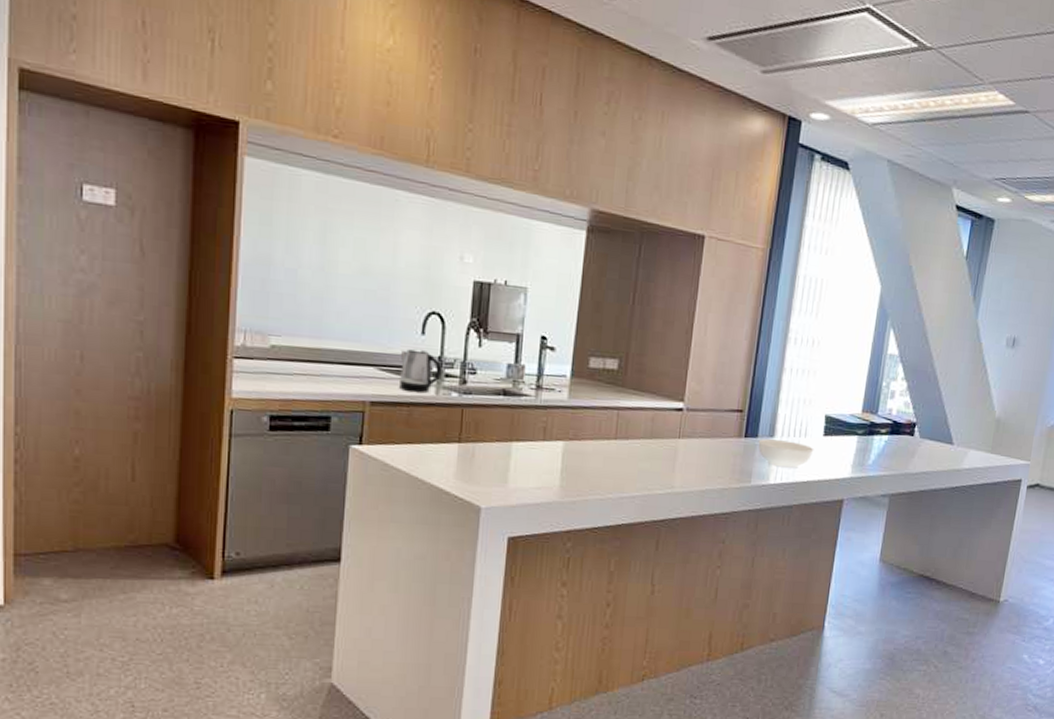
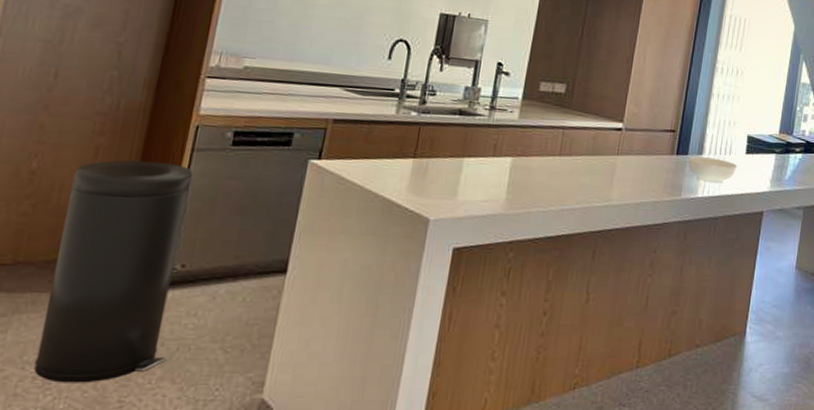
pedal bin: none [112,446,234,665] -> present [34,160,193,383]
kettle: present [398,348,442,394] -> none [361,71,405,113]

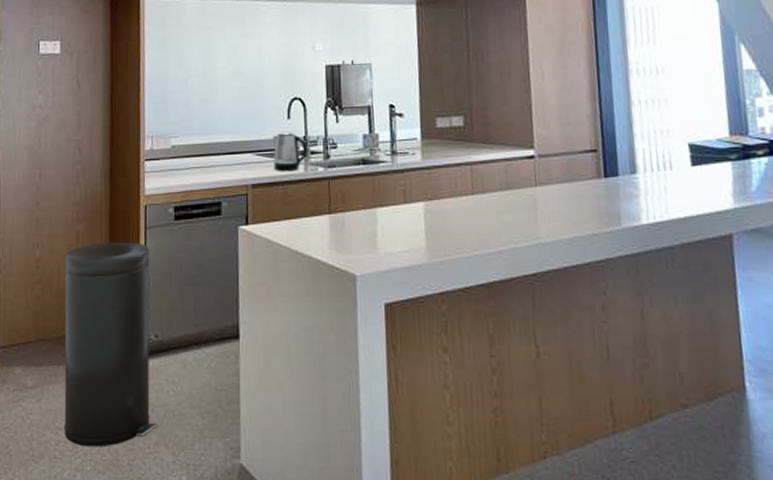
kettle: none [361,71,405,113] -> present [273,132,308,172]
bowl: present [688,156,738,184] -> none [620,176,685,206]

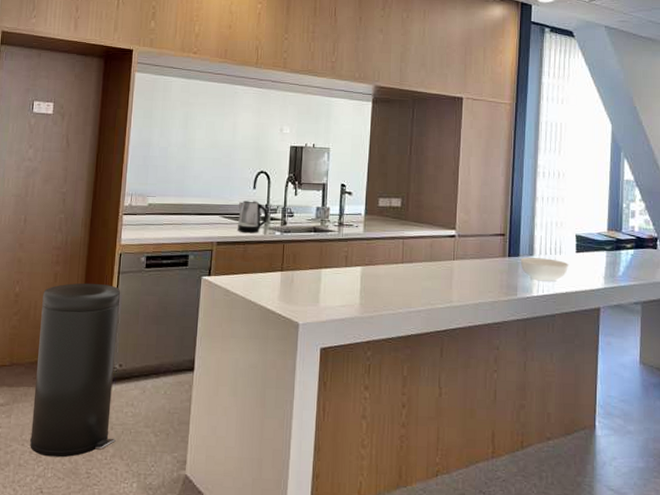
bowl: none [620,176,685,206] -> present [520,257,569,283]

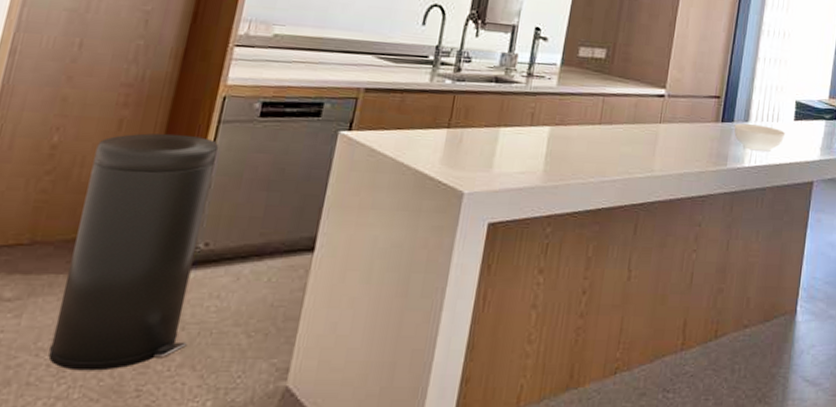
kettle: present [236,199,269,234] -> none [394,37,439,81]

